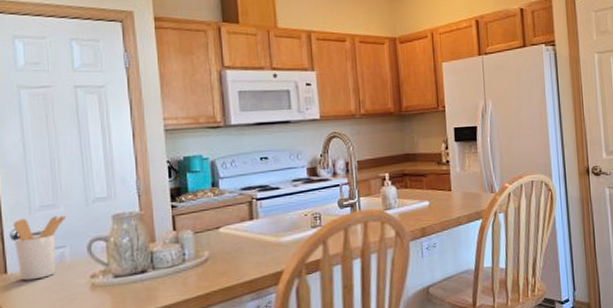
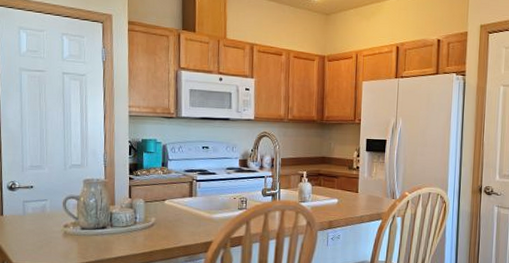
utensil holder: present [12,215,67,281] -> none [9,174,50,223]

